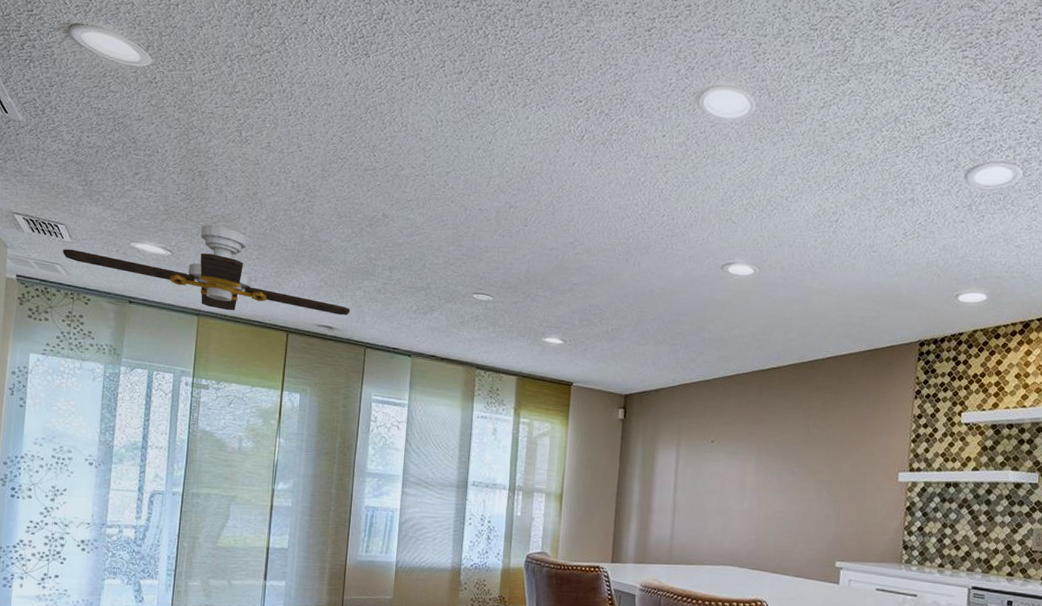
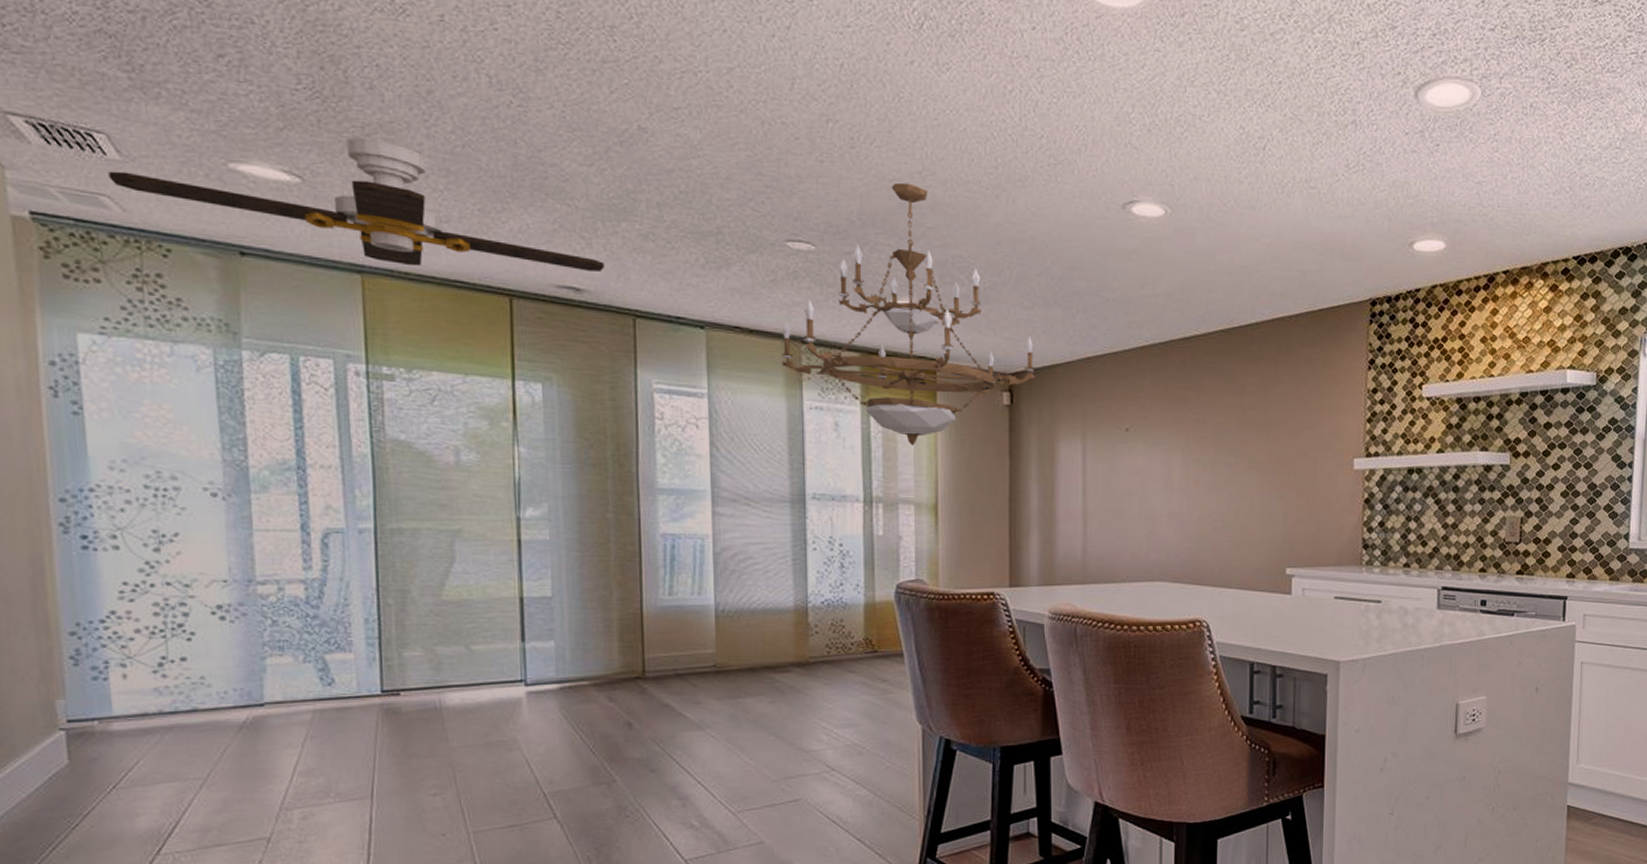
chandelier: none [461,251,645,448] -> present [781,182,1035,446]

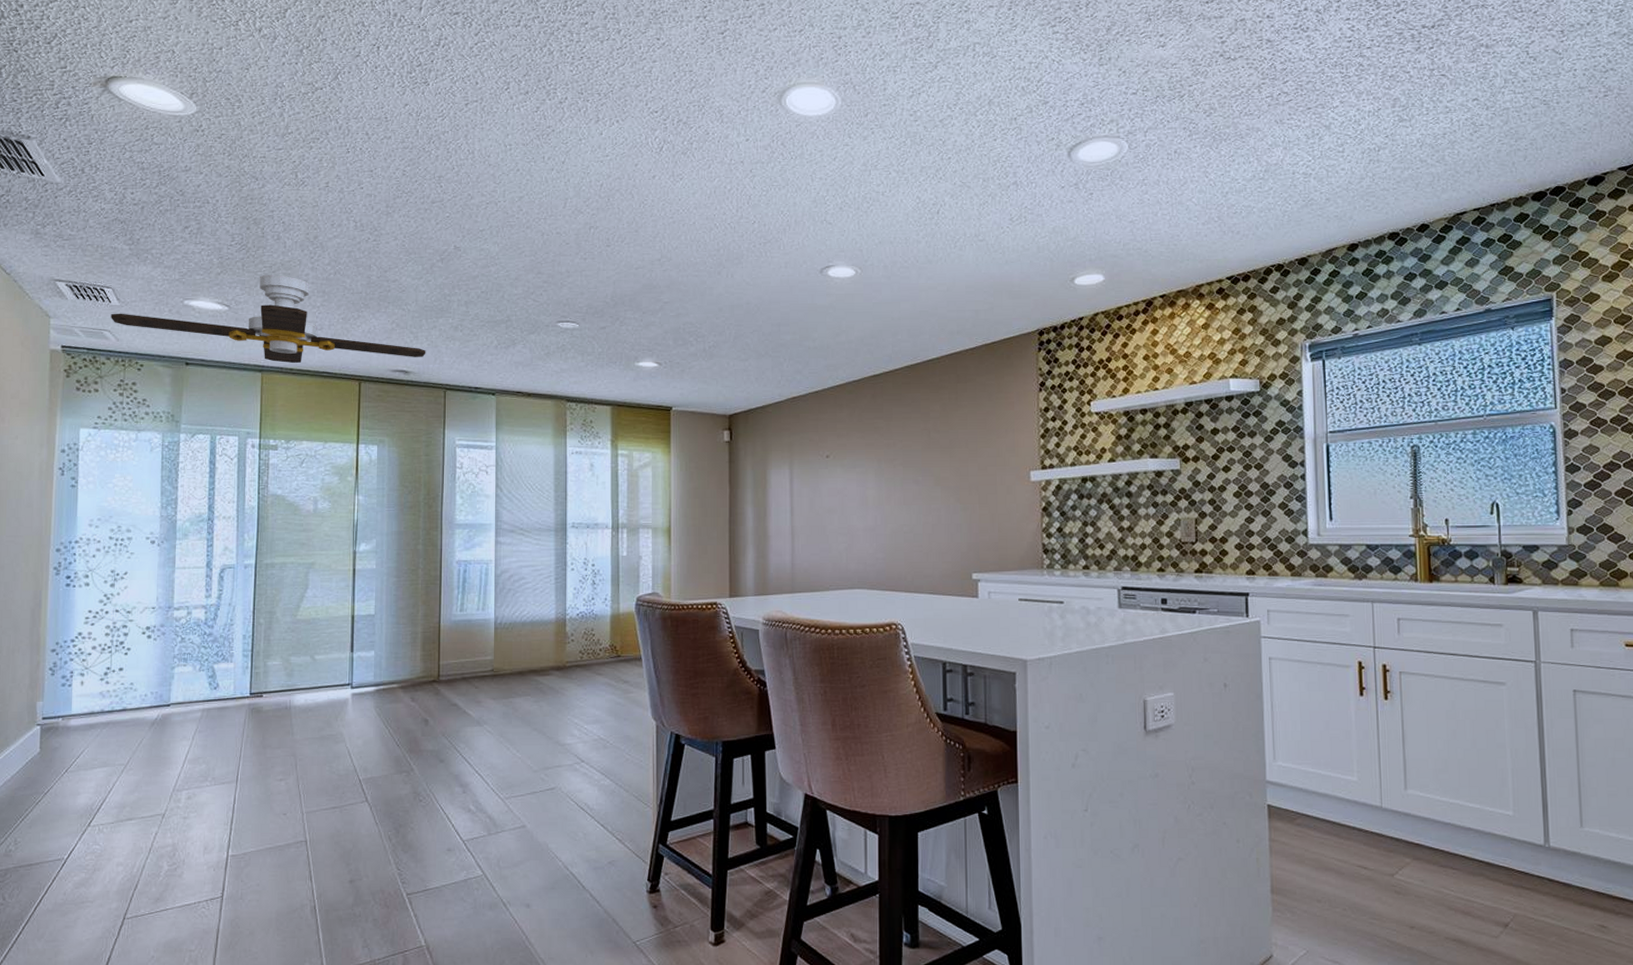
chandelier: present [781,182,1035,446] -> none [551,269,750,480]

